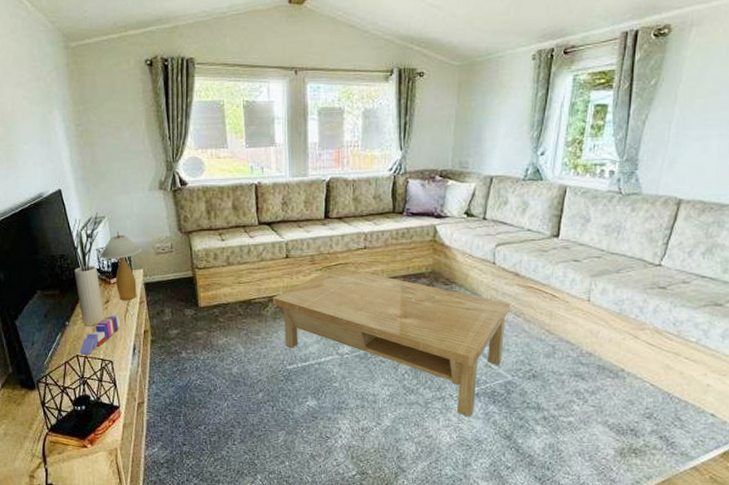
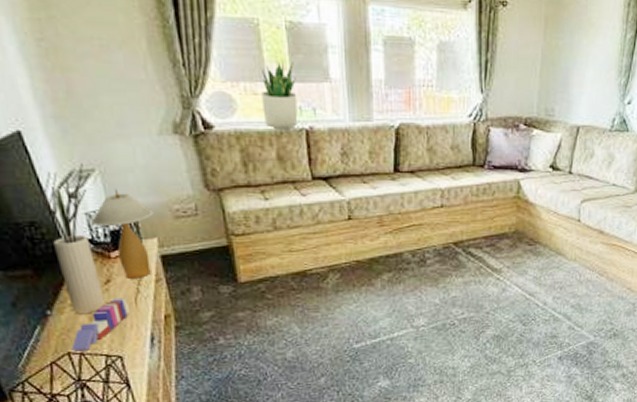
planter: none [223,132,250,184] -> present [260,61,298,129]
coffee table: present [272,267,511,417] -> none [333,229,595,382]

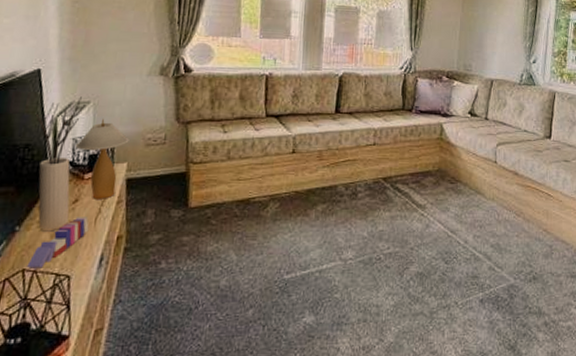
planter: present [260,61,298,129] -> none [233,22,264,74]

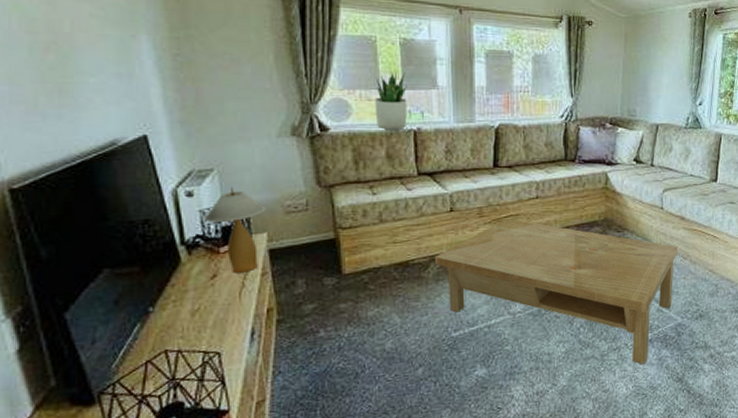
books: present [27,217,89,269] -> none [169,292,234,349]
vase: present [35,96,87,232] -> none [150,164,210,311]
planter: none [233,22,264,74] -> present [375,72,407,130]
coffee table: none [273,164,512,327] -> present [434,219,679,365]

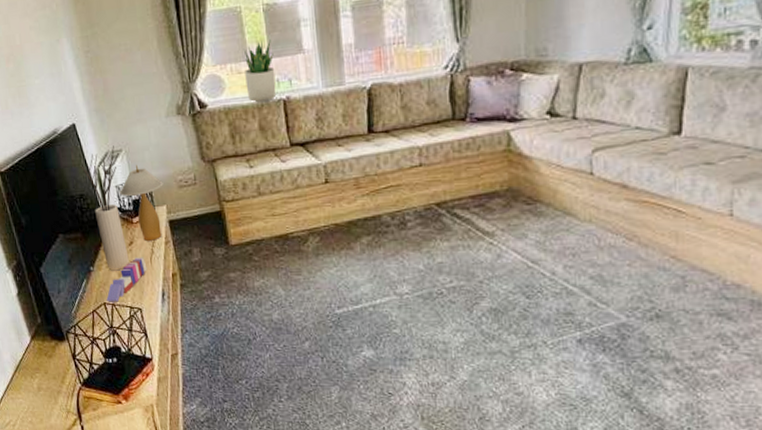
vase: none [150,164,210,311] -> present [81,145,129,271]
books: none [169,292,234,349] -> present [106,257,147,302]
coffee table: present [434,219,679,365] -> none [312,190,619,369]

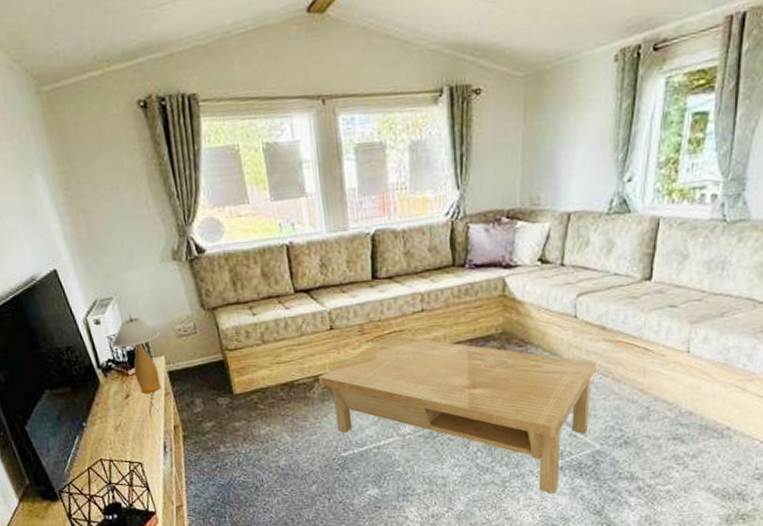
vase: present [81,145,129,271] -> none [66,293,127,426]
books: present [106,257,147,302] -> none [102,410,147,458]
planter: present [243,39,276,102] -> none [242,181,279,247]
coffee table: none [312,190,619,369] -> present [318,335,597,494]

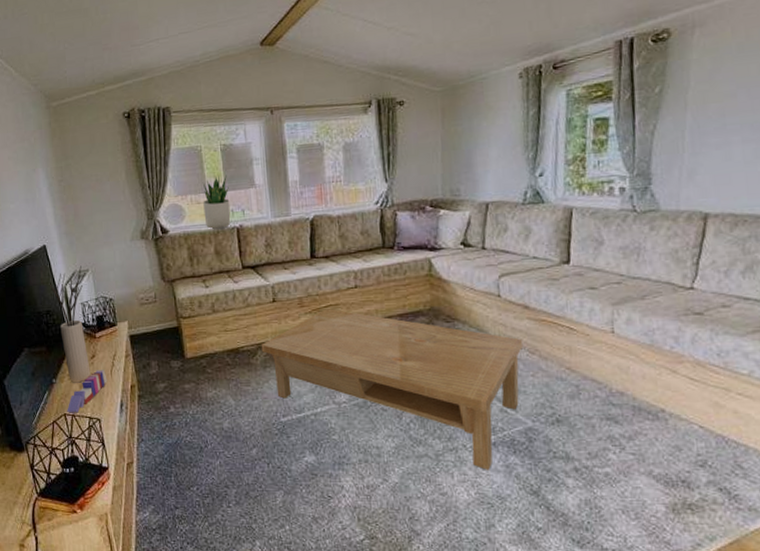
vase: none [66,293,127,426] -> present [49,266,91,383]
books: none [102,410,147,458] -> present [67,370,108,413]
table lamp: present [111,313,161,393] -> none [84,283,126,354]
planter: none [242,181,279,247] -> present [202,175,231,229]

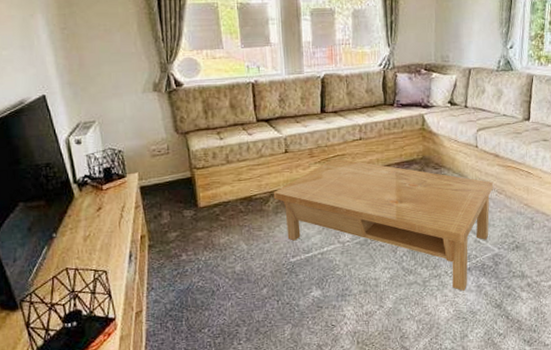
vase: present [49,266,91,383] -> none [49,117,96,237]
books: present [67,370,108,413] -> none [69,221,115,267]
planter: present [202,175,231,229] -> none [218,32,246,83]

